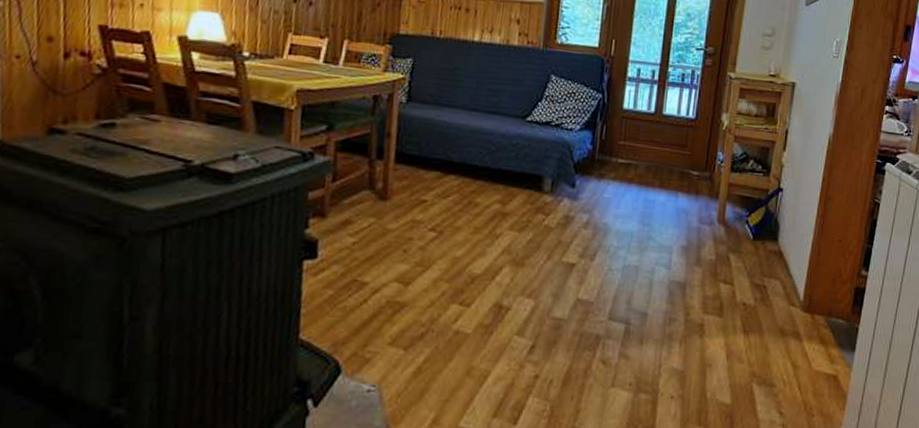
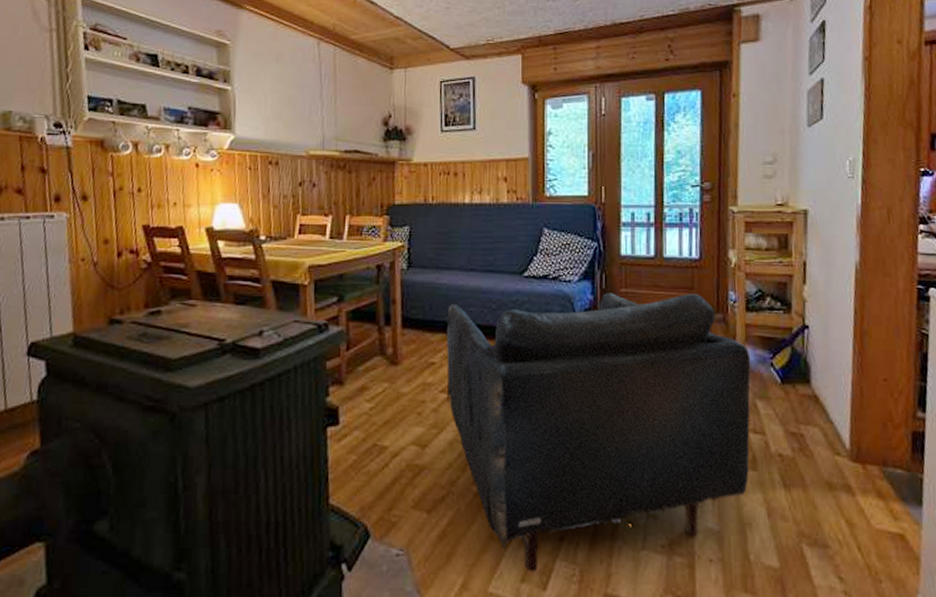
armchair: none [435,143,730,407] -> present [446,293,751,571]

